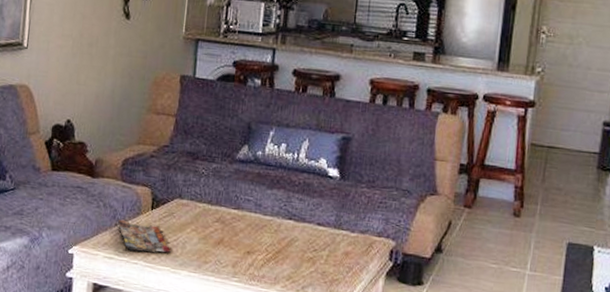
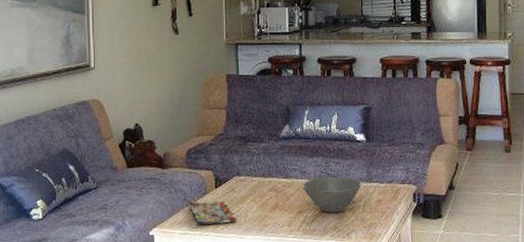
bowl: none [255,214,328,260] -> present [302,177,361,213]

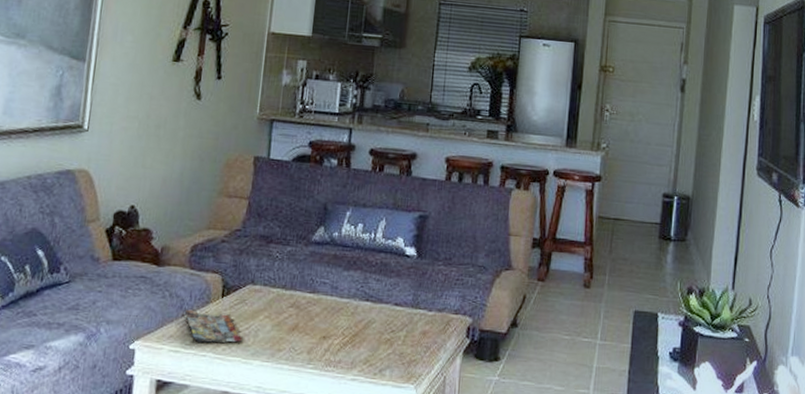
bowl: present [302,177,361,213] -> none [331,296,405,342]

